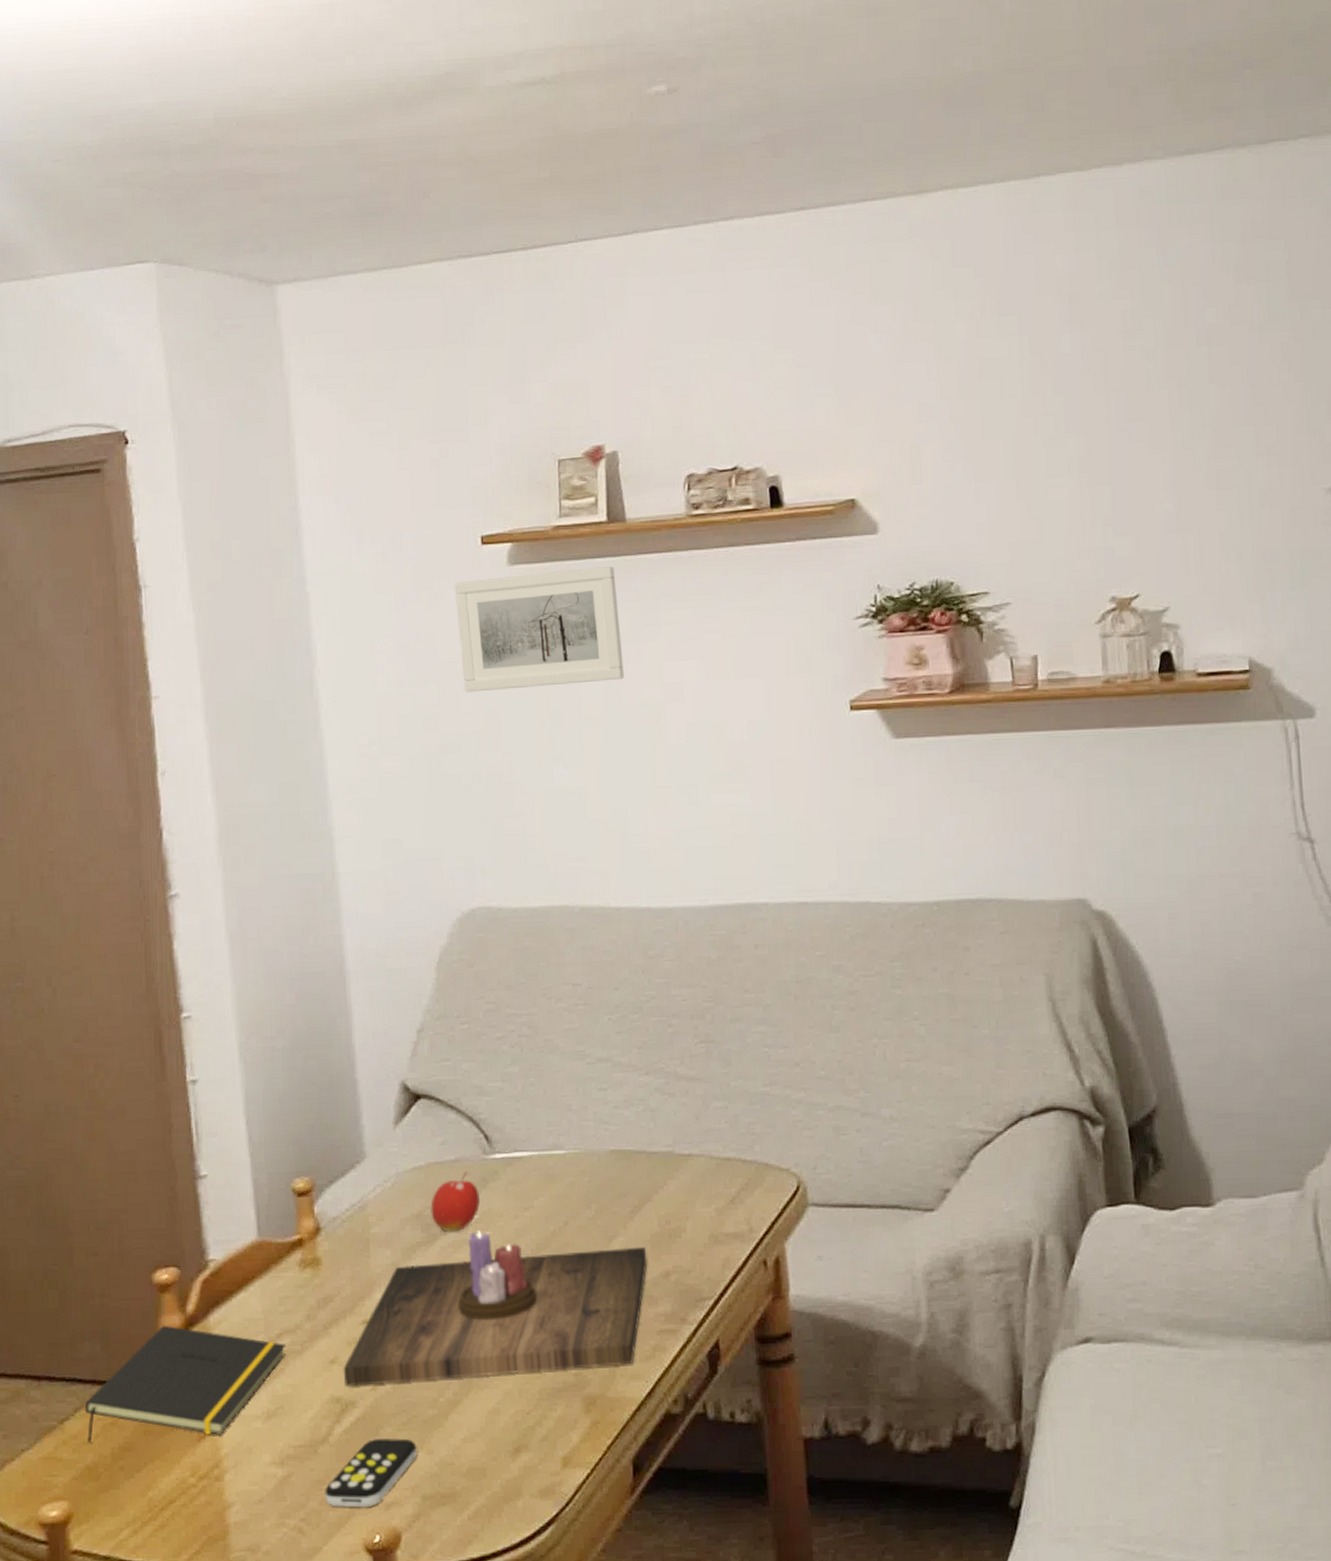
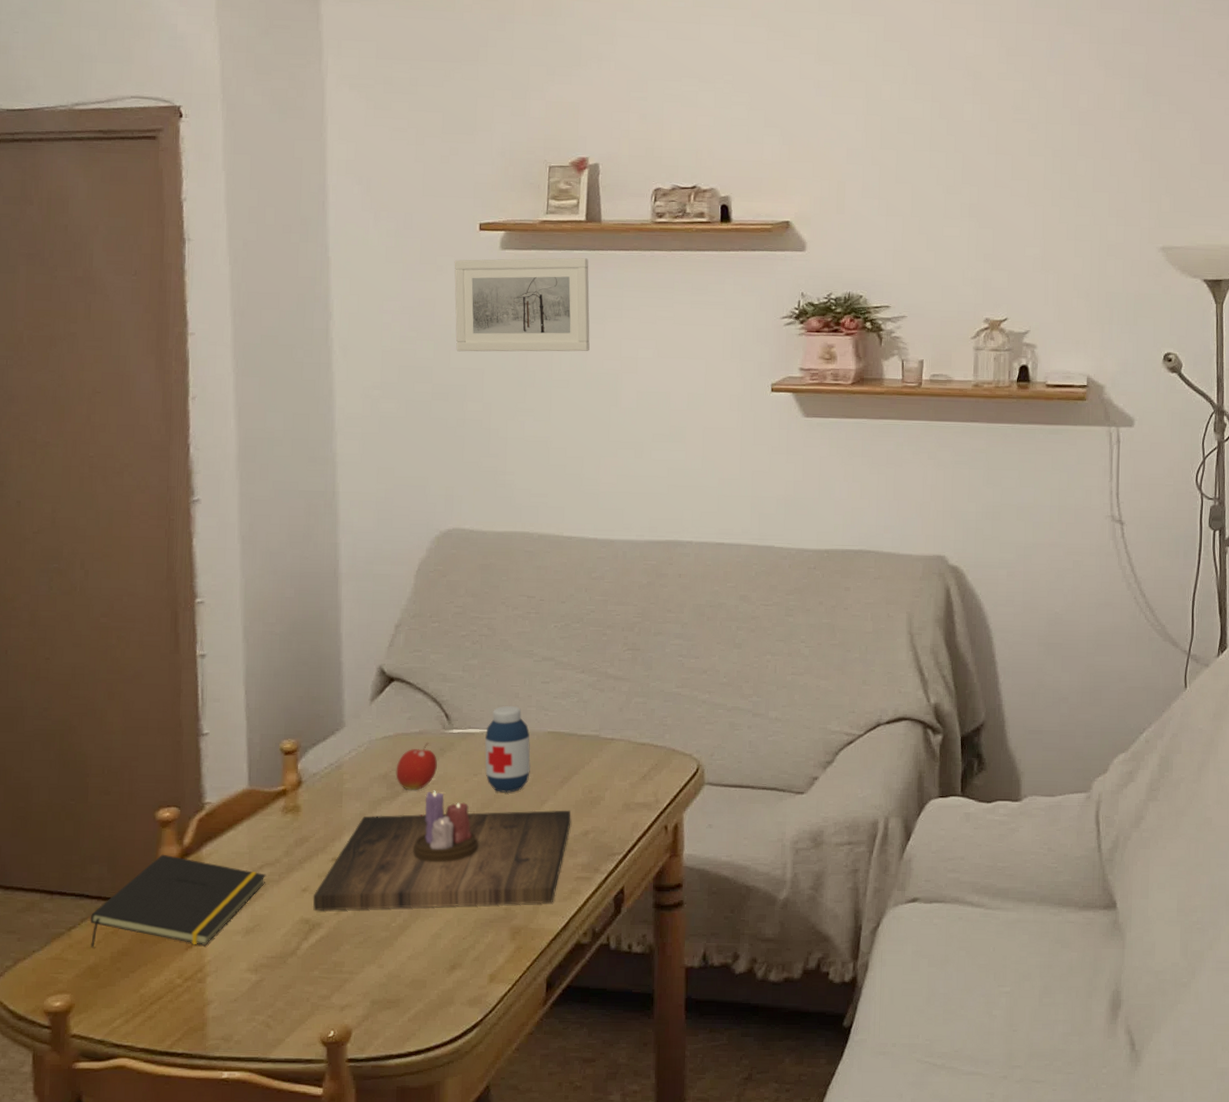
remote control: present [325,1437,417,1508] -> none [290,953,370,1009]
medicine bottle: none [535,1120,593,1229] -> present [485,705,531,793]

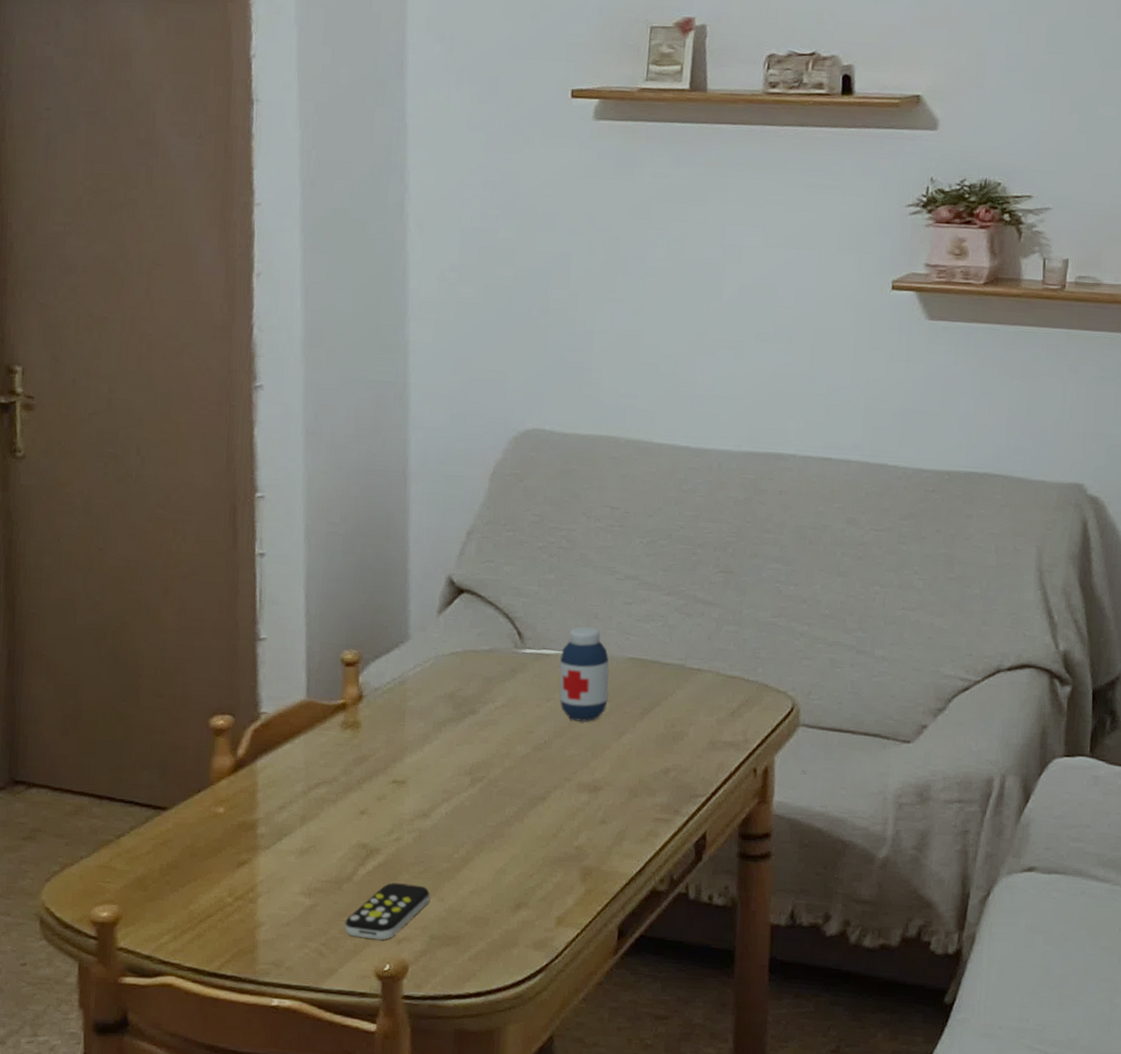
notepad: present [90,854,267,948] -> none [139,764,323,864]
remote control: none [290,953,370,1009] -> present [344,882,430,940]
candle: present [312,790,571,912] -> none [370,714,651,845]
fruit: present [395,743,437,791] -> none [462,662,508,714]
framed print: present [454,258,590,352] -> none [541,130,691,238]

